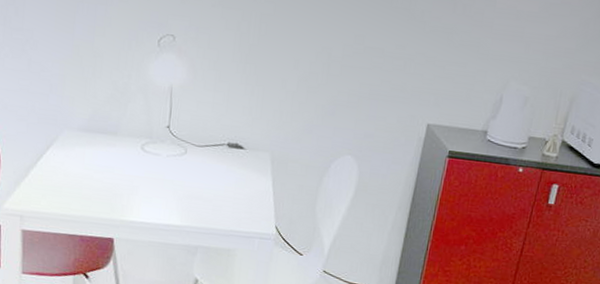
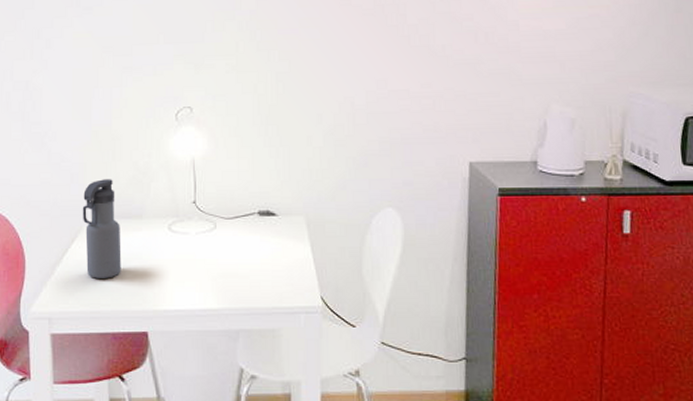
water bottle: none [59,93,95,187] -> present [82,179,122,278]

